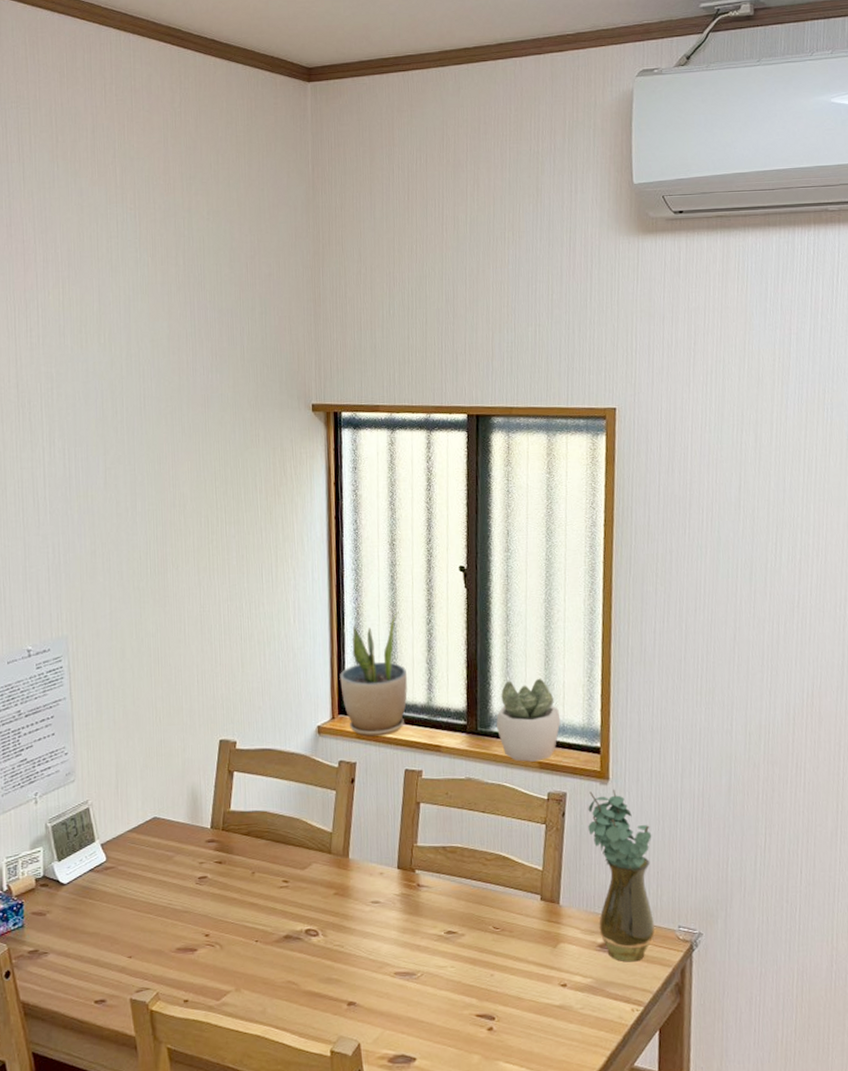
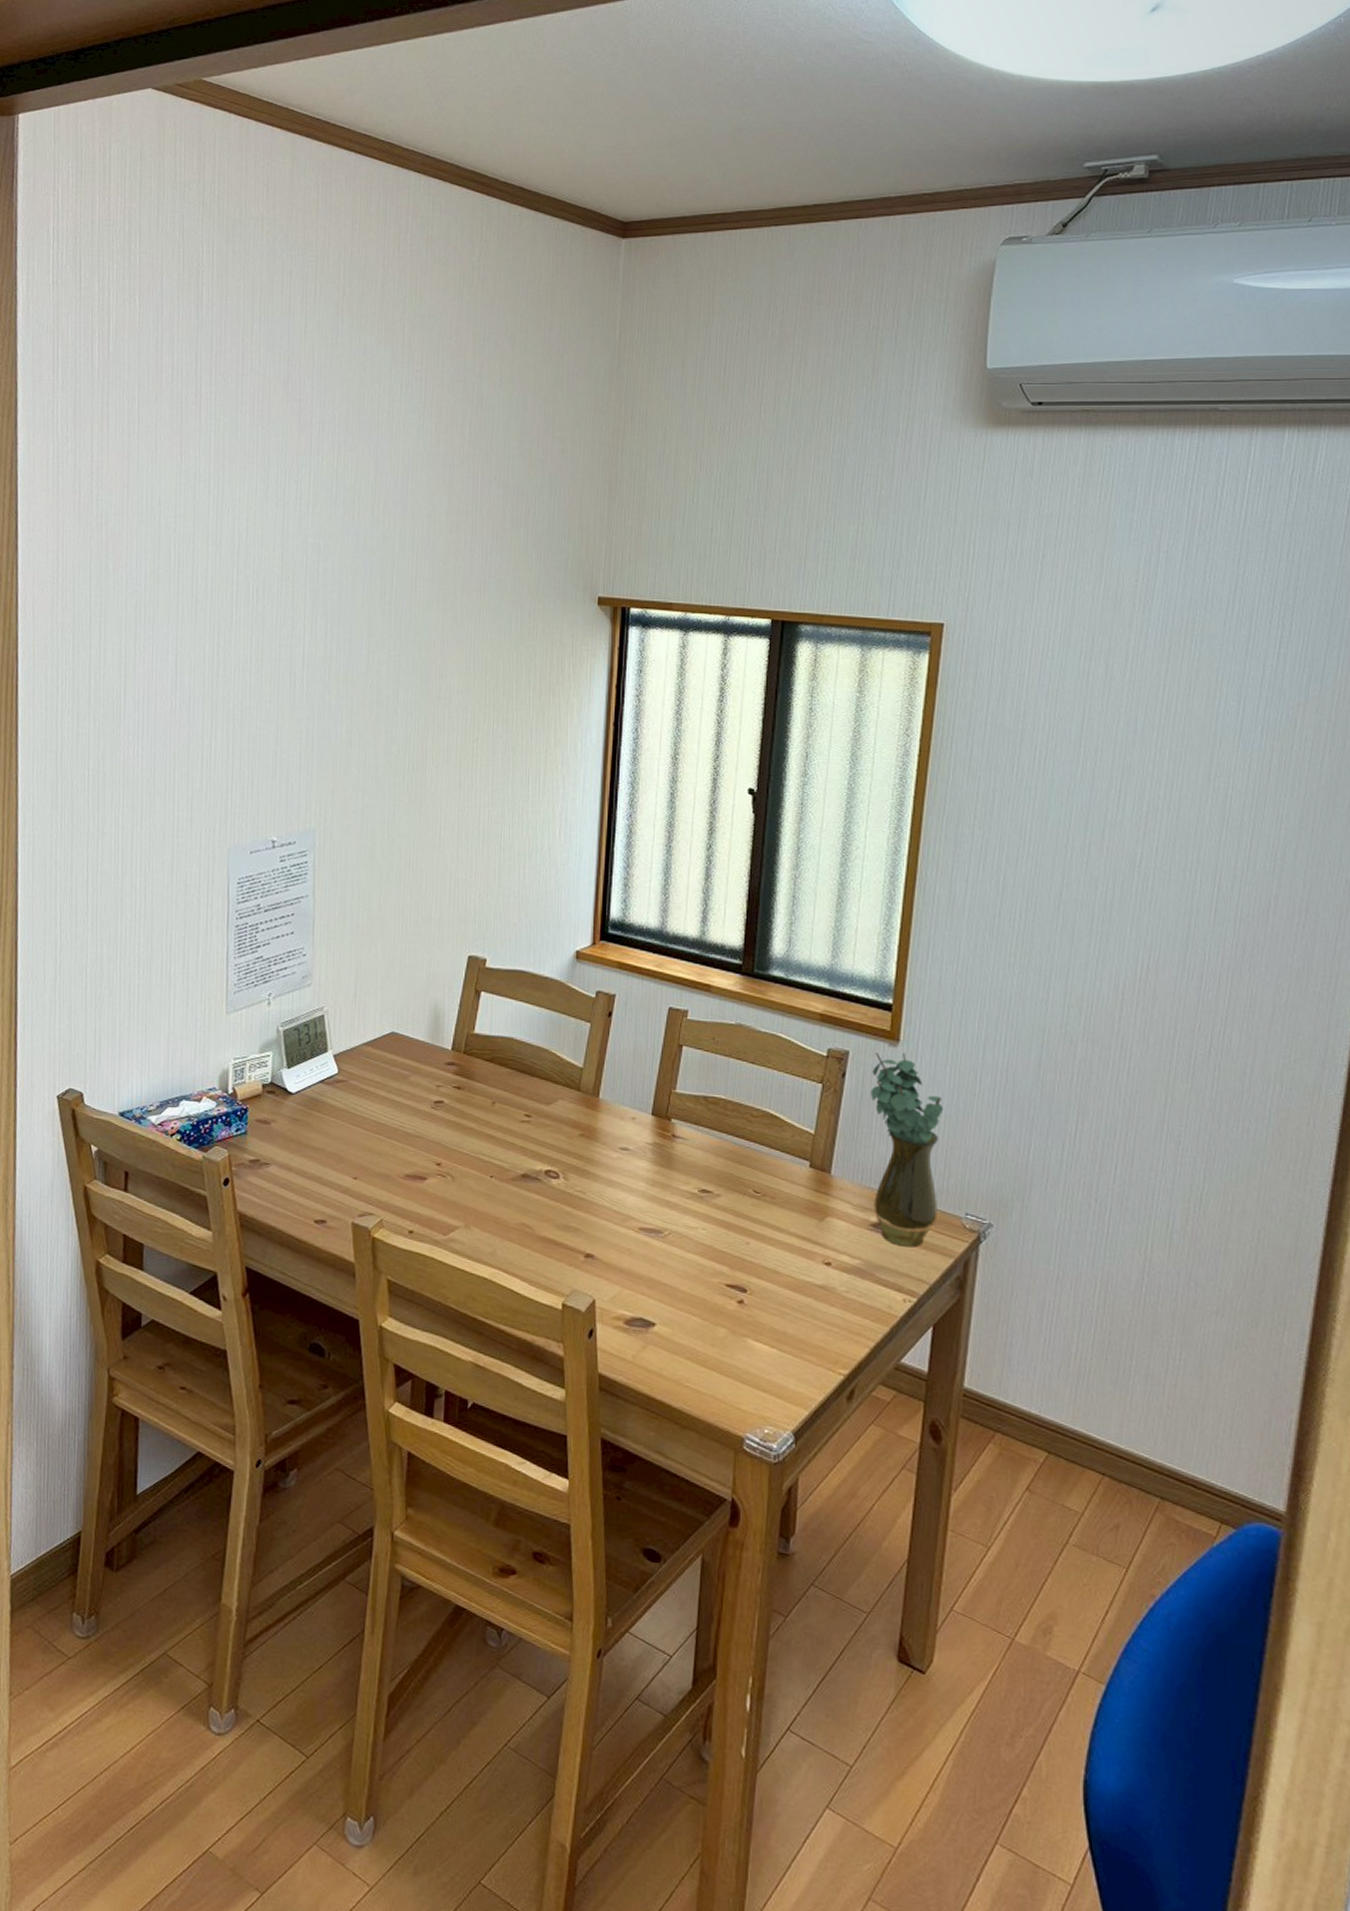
potted plant: present [340,611,408,738] -> none [605,833,679,970]
succulent plant: present [496,678,561,762] -> none [775,920,849,1013]

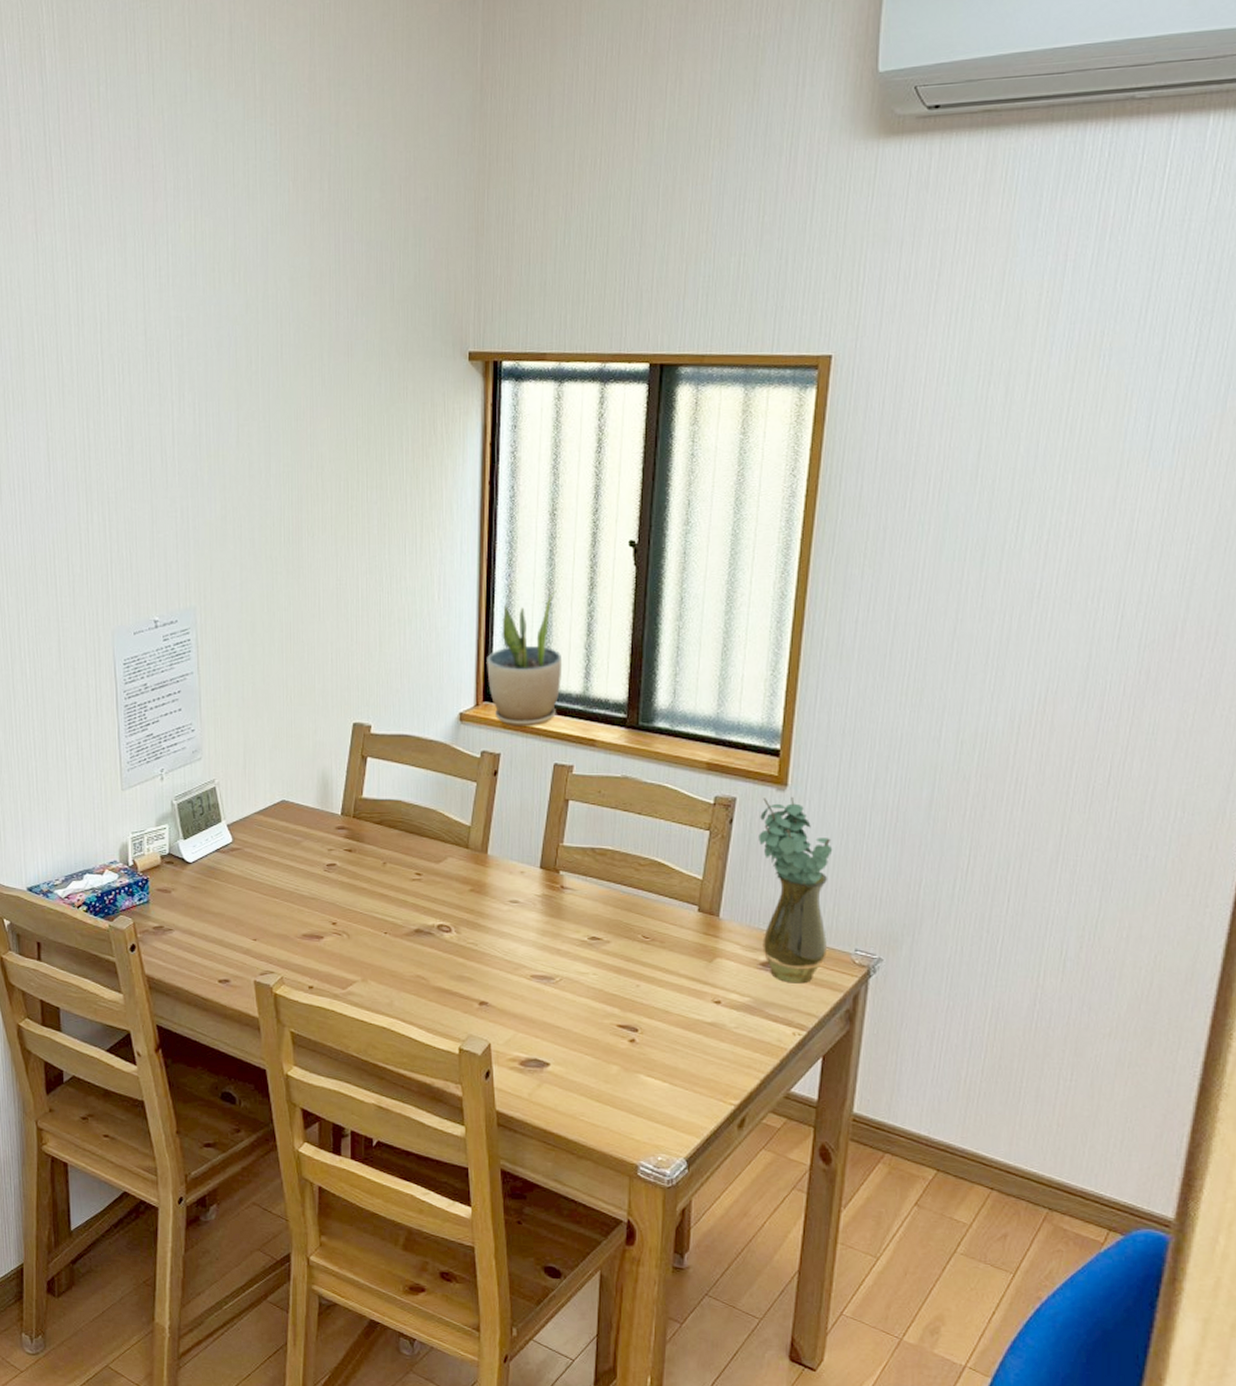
potted plant: none [605,833,679,970] -> present [487,590,561,728]

